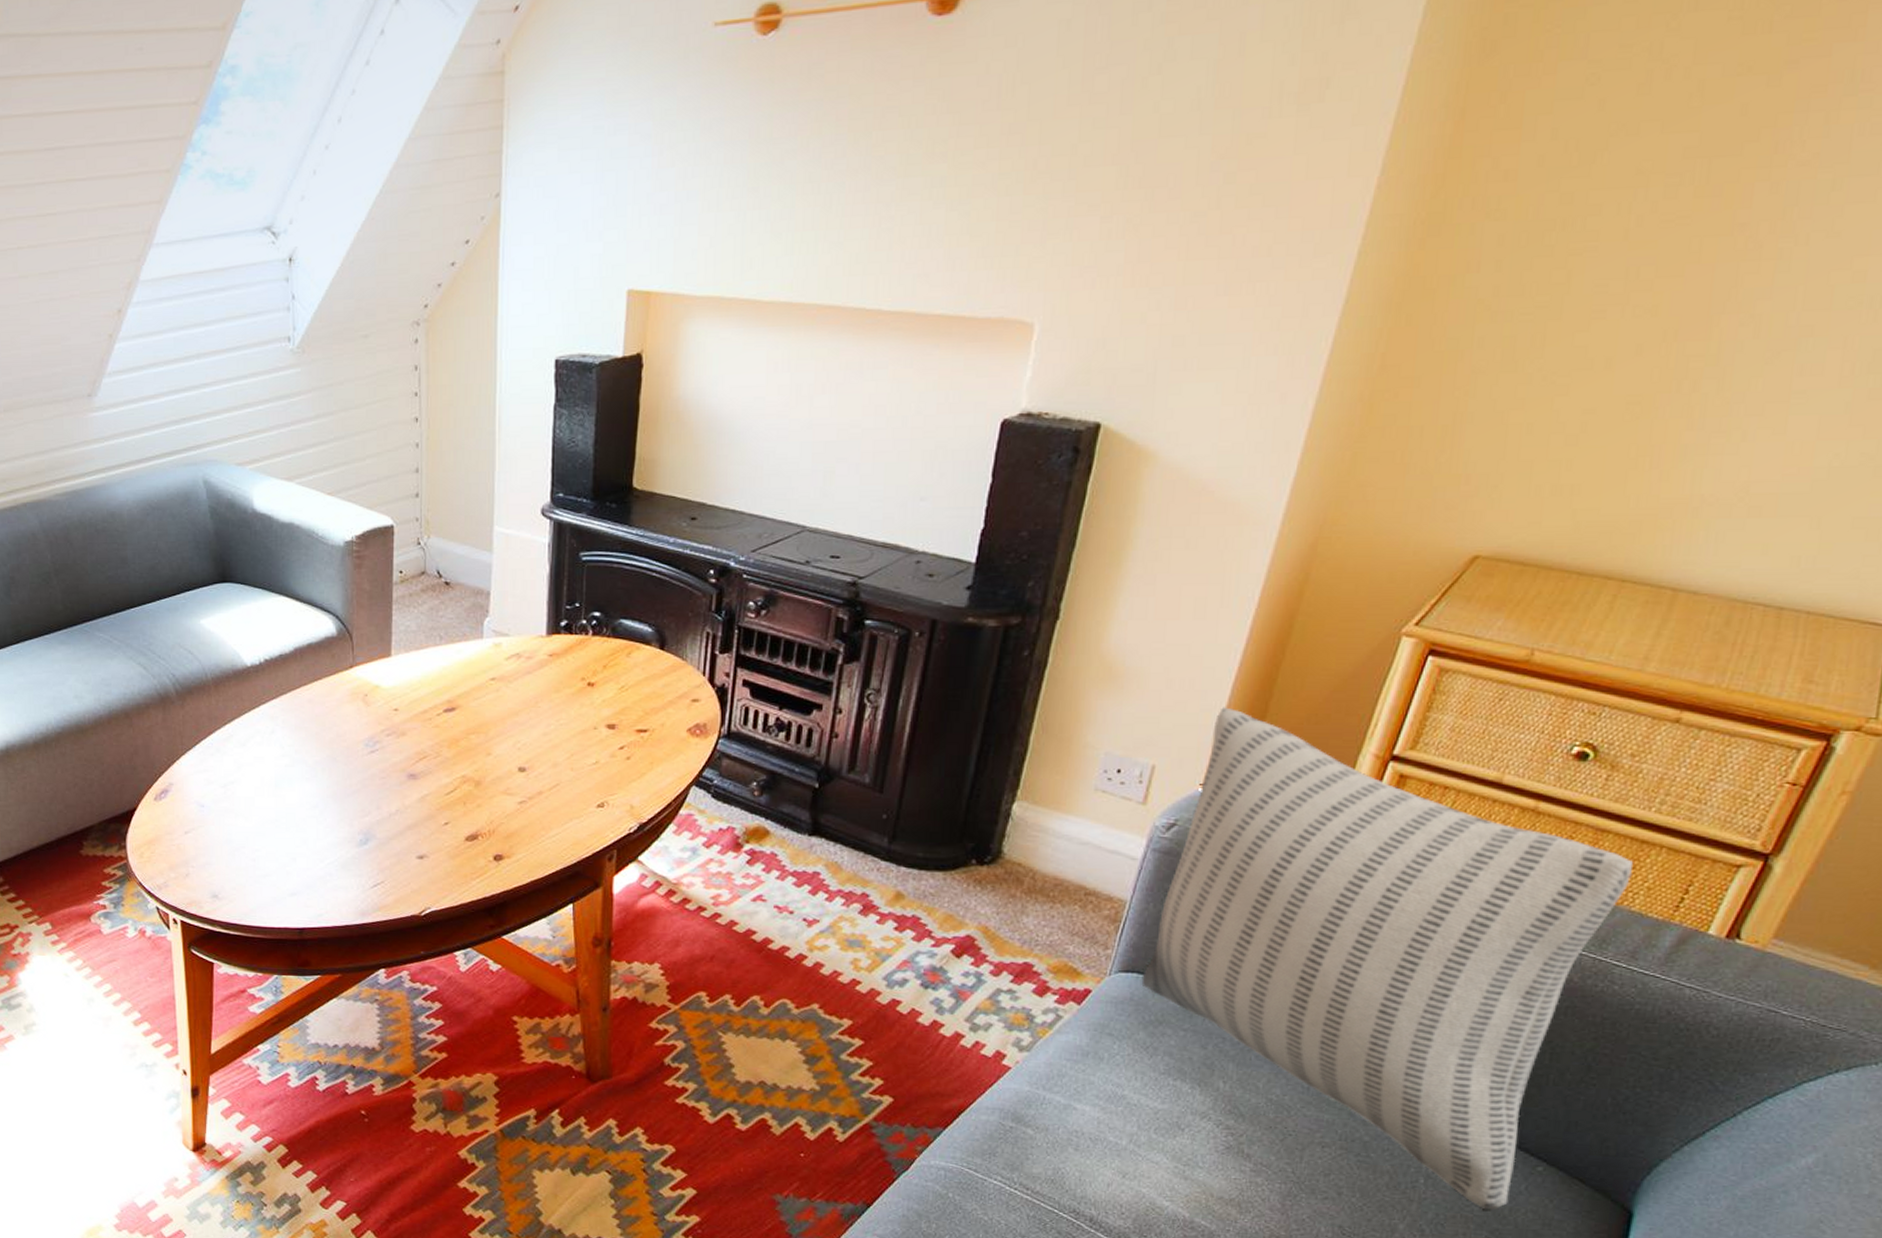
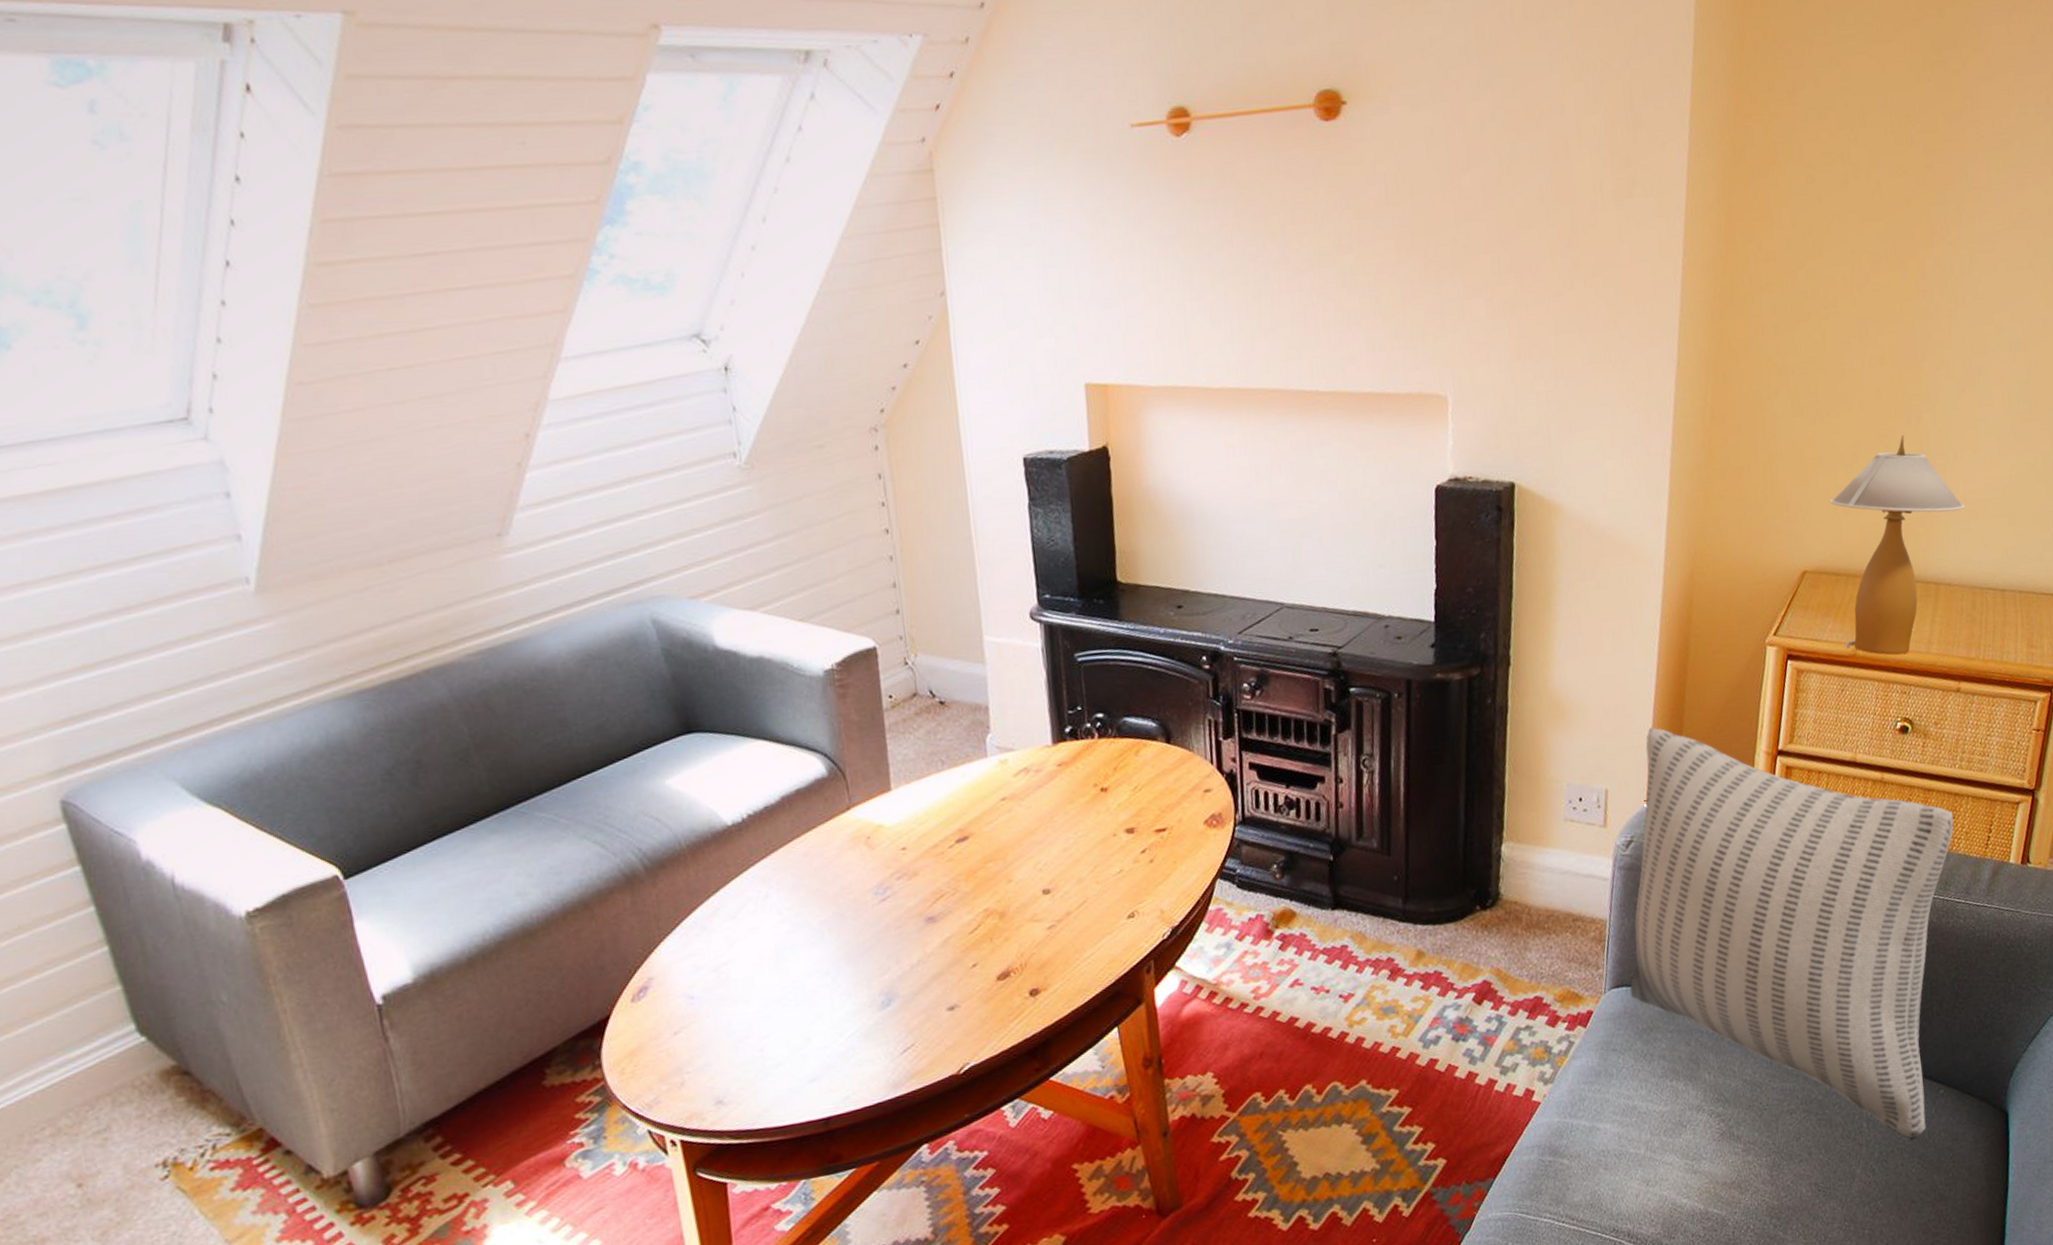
table lamp: none [1517,405,1745,669] -> present [1829,435,1966,656]

